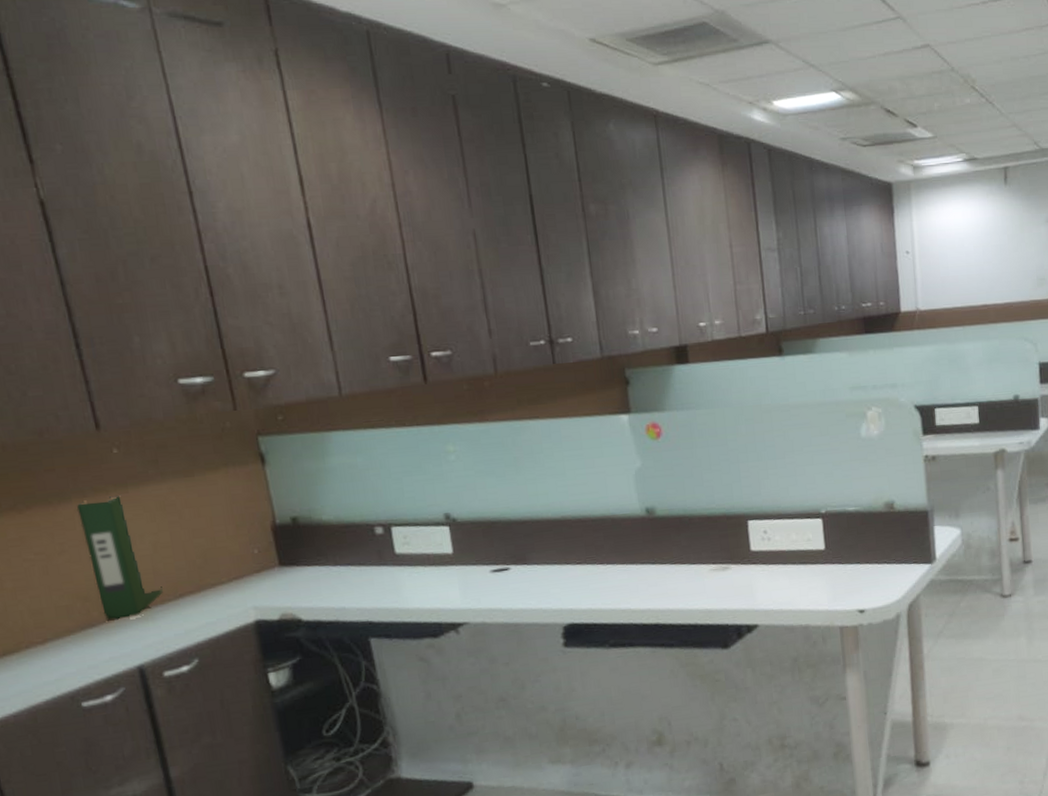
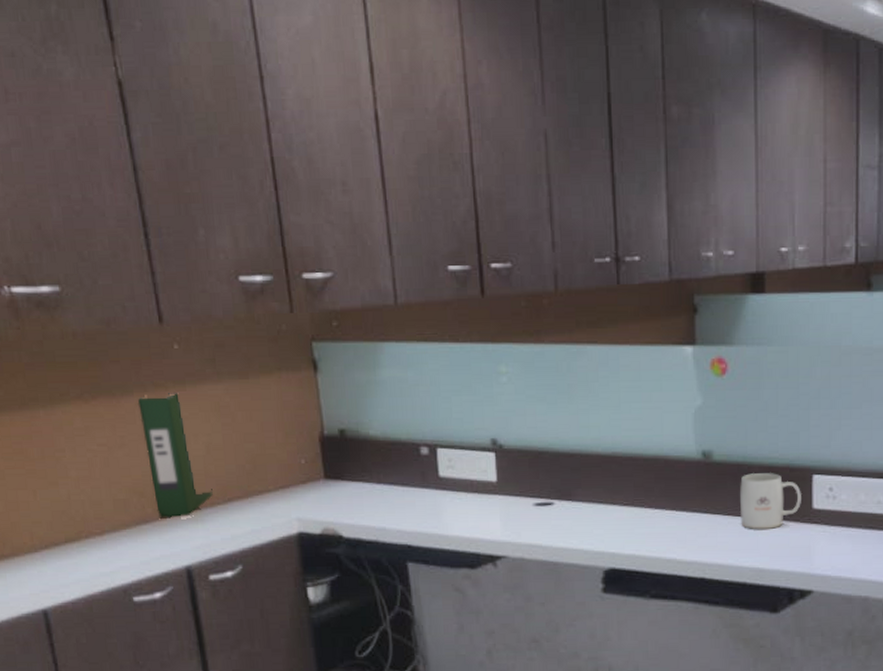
mug: none [683,522,740,575] -> present [739,473,801,530]

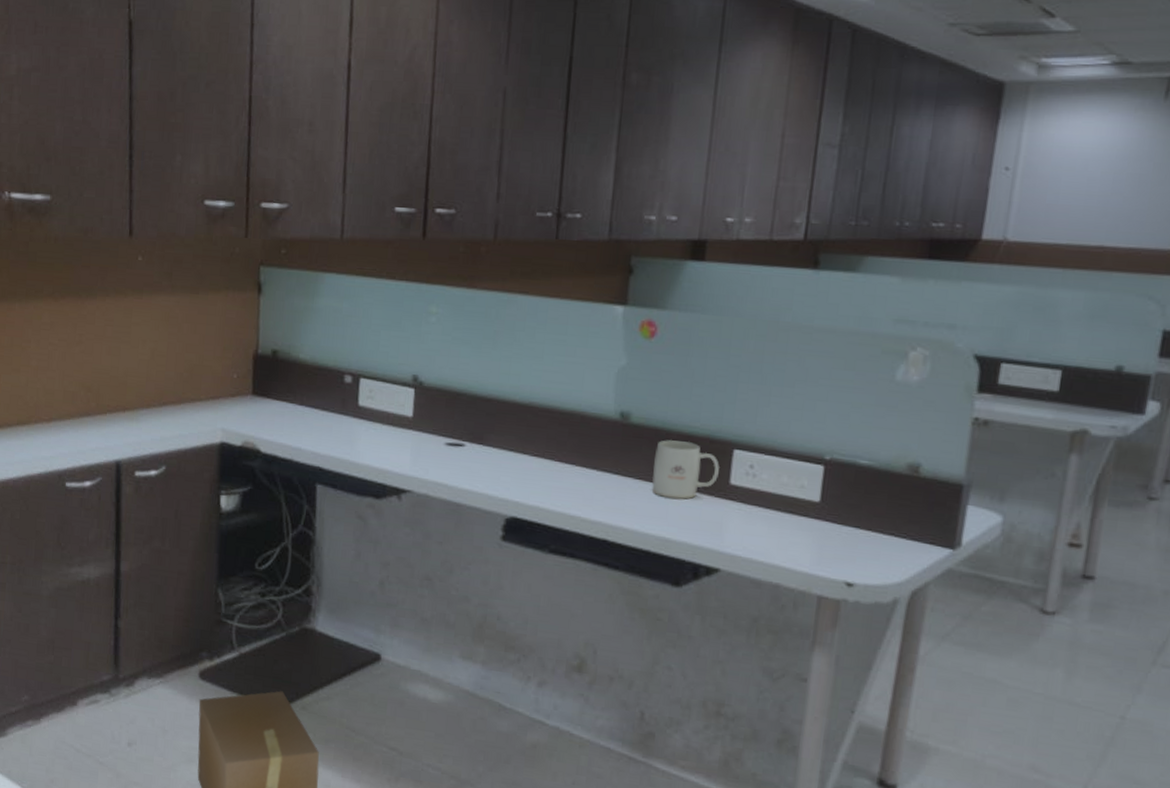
binder: present [137,391,213,519] -> none [99,299,151,415]

